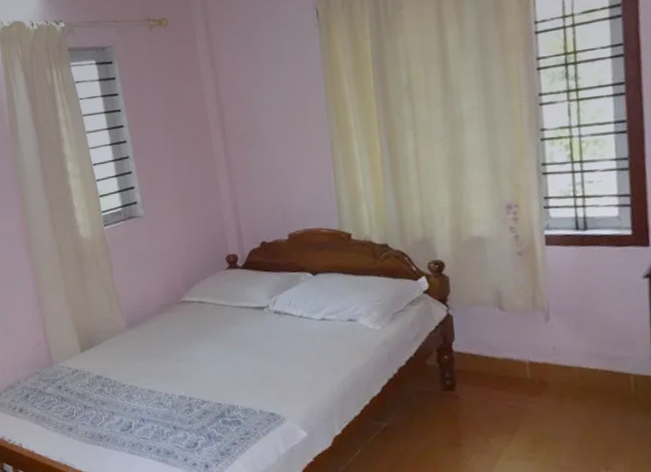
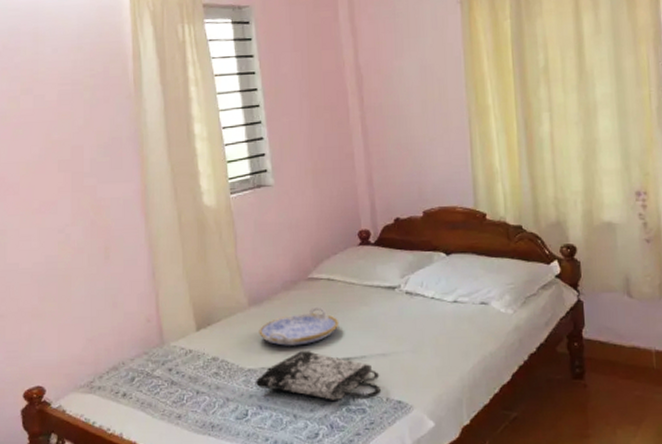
tote bag: none [136,368,254,413] -> present [255,351,381,400]
serving tray: none [137,328,212,364] -> present [259,307,339,346]

